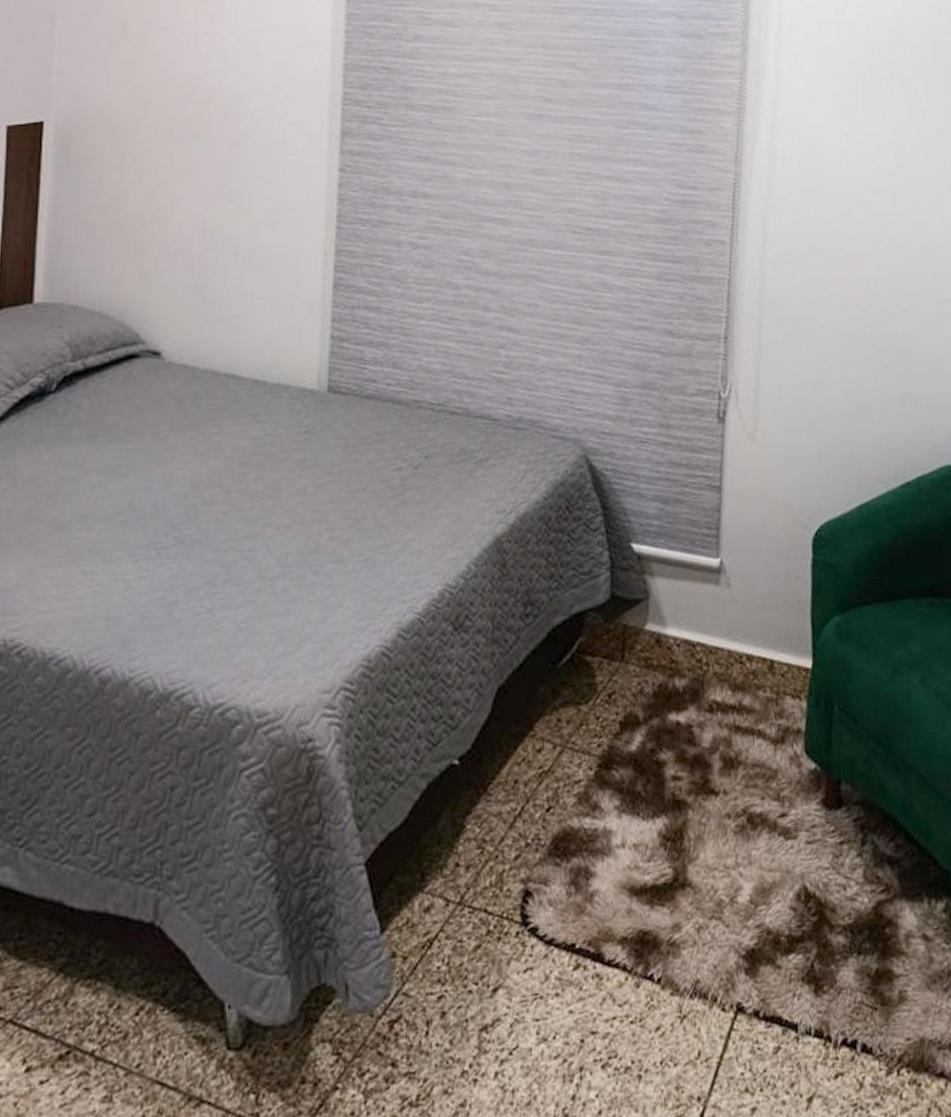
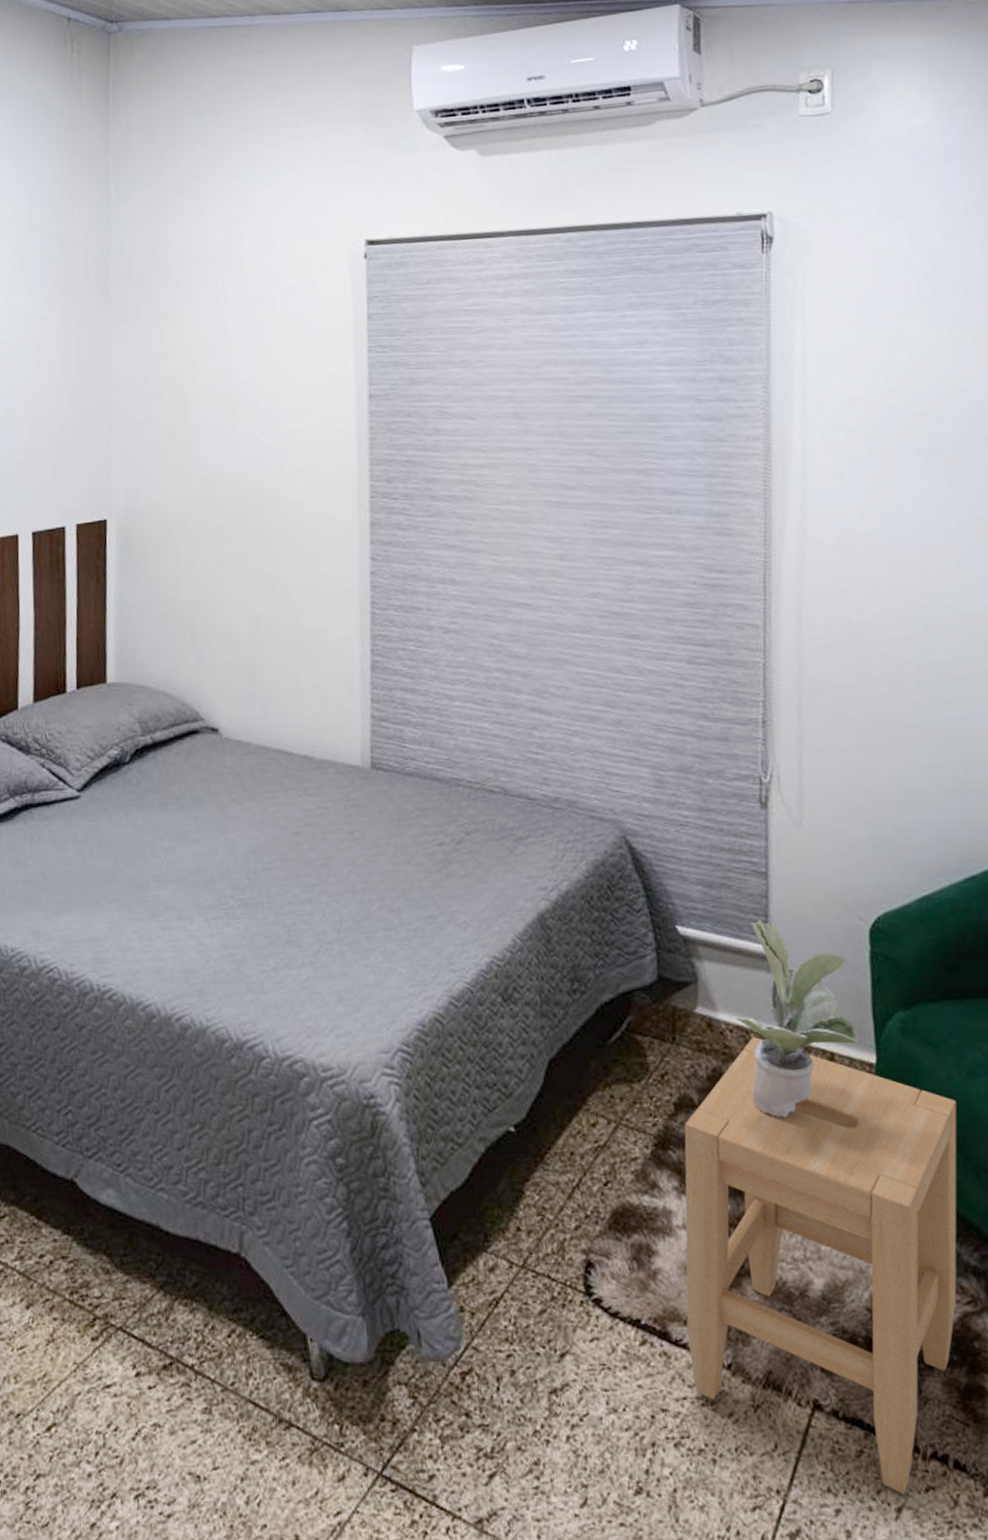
stool: none [619,650,883,1084] -> present [684,1037,957,1494]
potted plant: none [683,533,798,728] -> present [735,919,859,1118]

